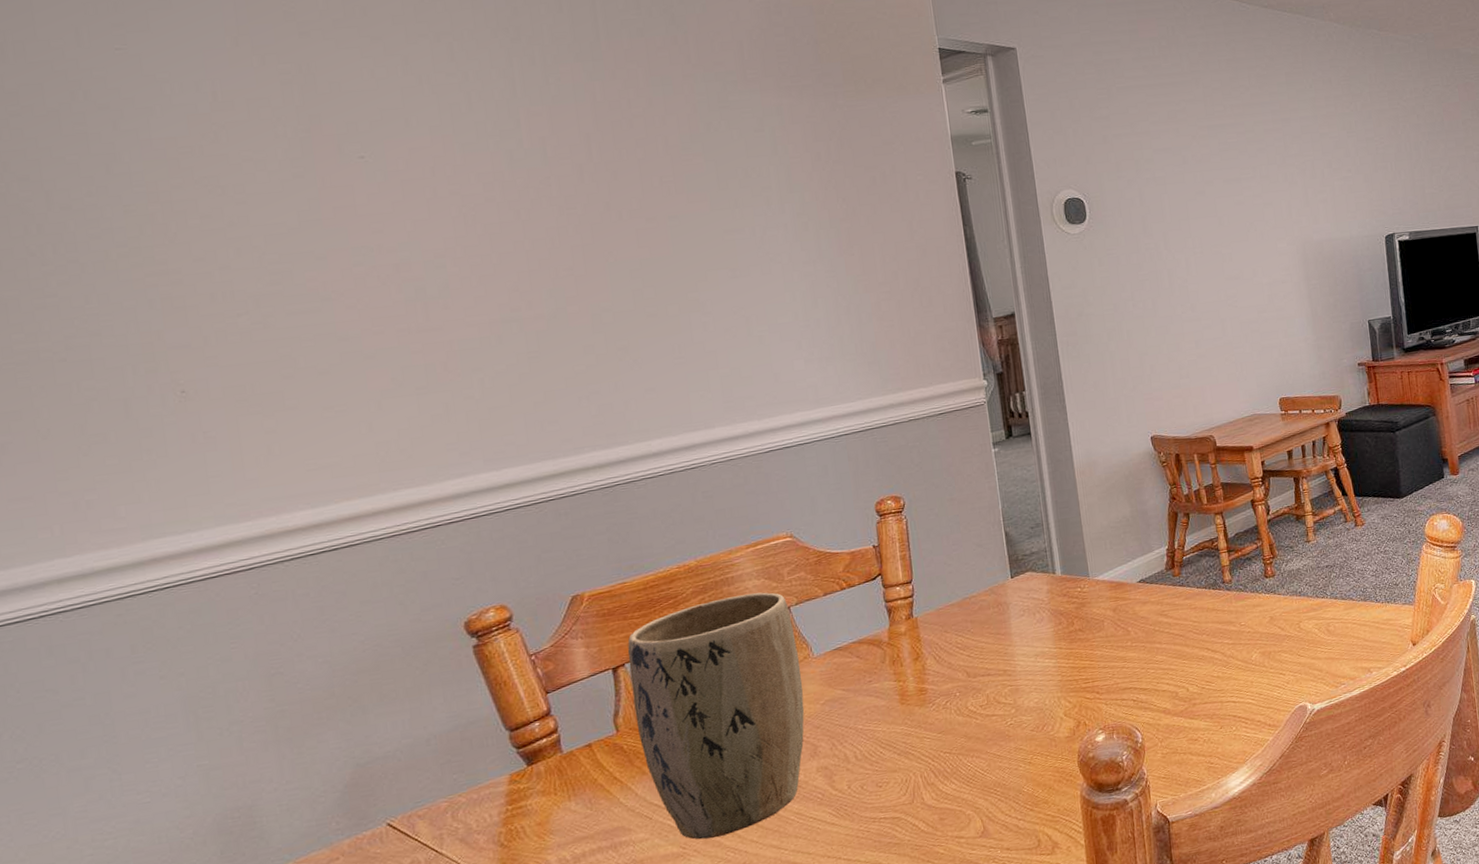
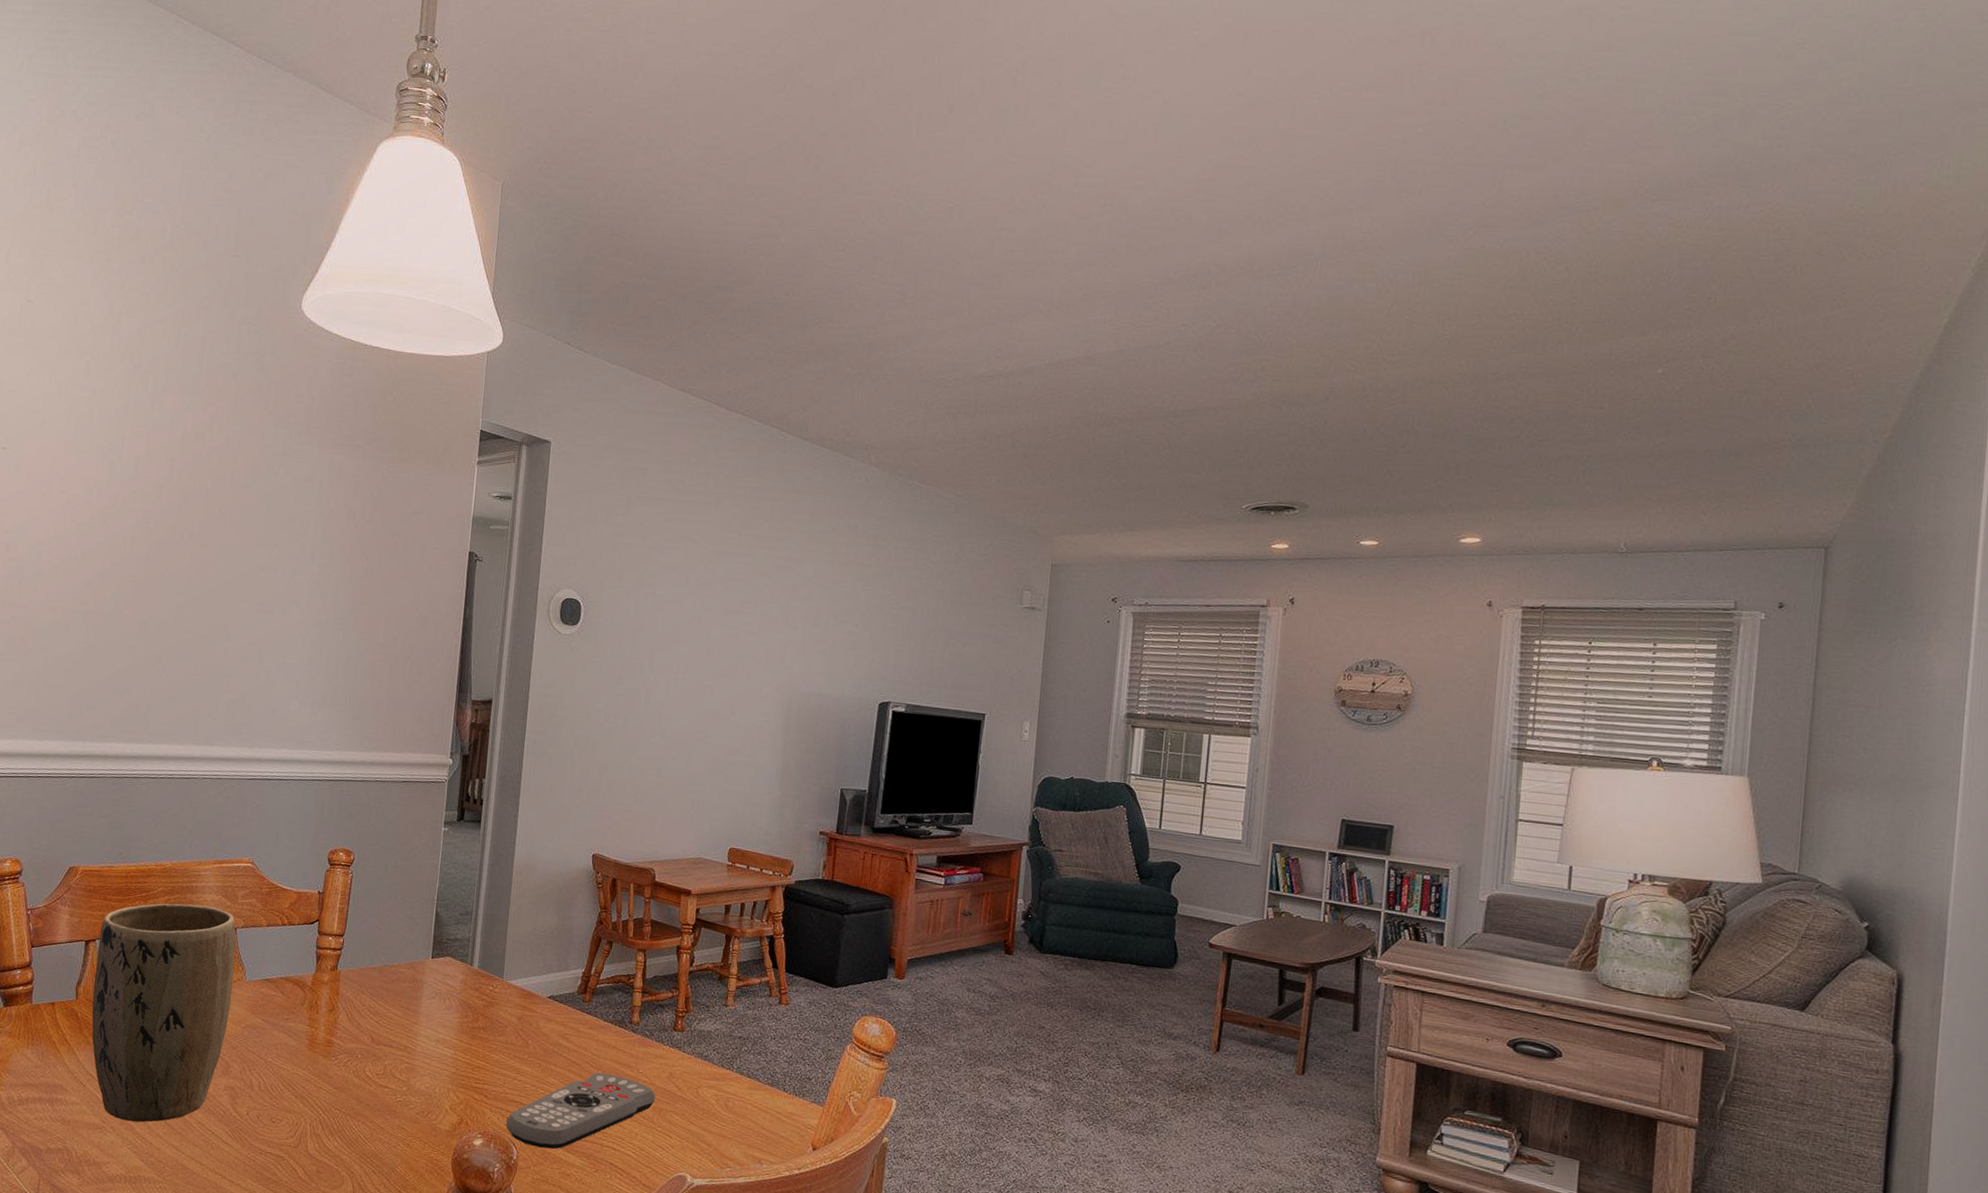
remote control: none [1124,634,1262,725] -> present [506,1072,655,1150]

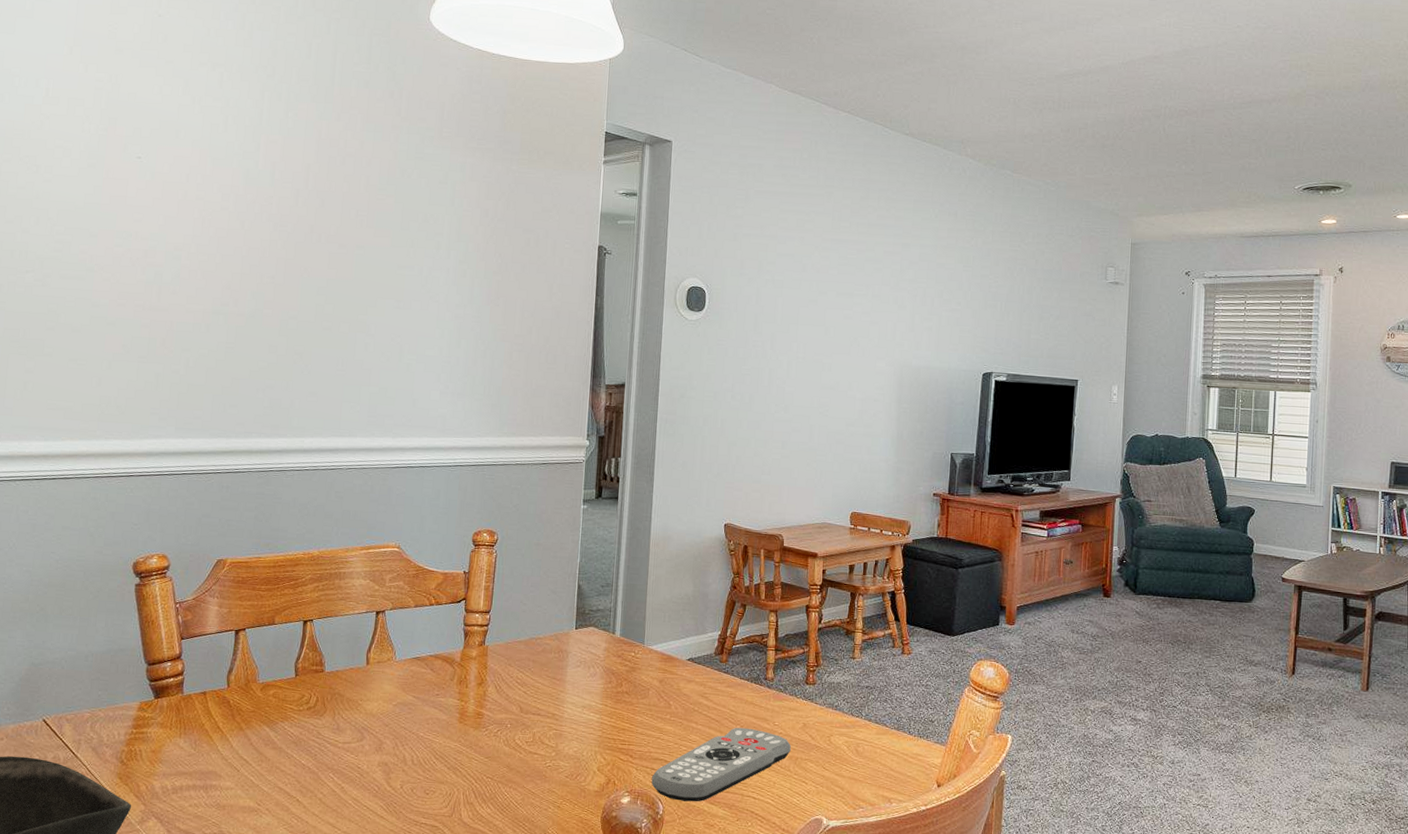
plant pot: present [91,903,236,1123] -> none [244,589,385,803]

